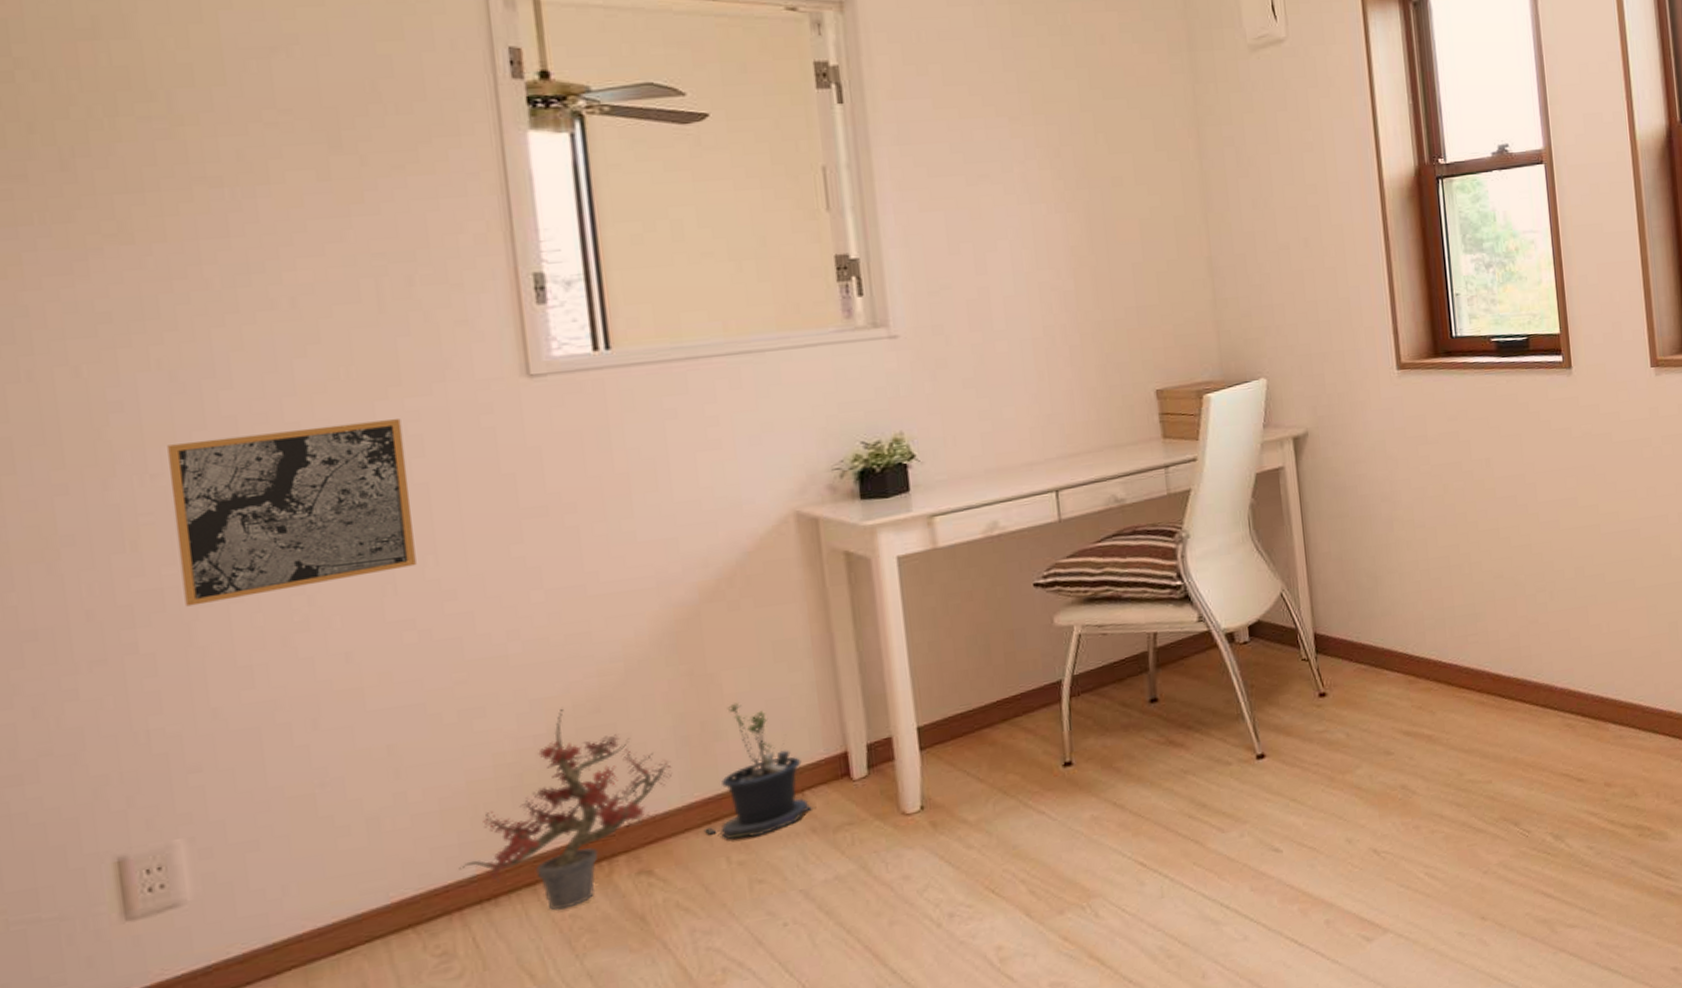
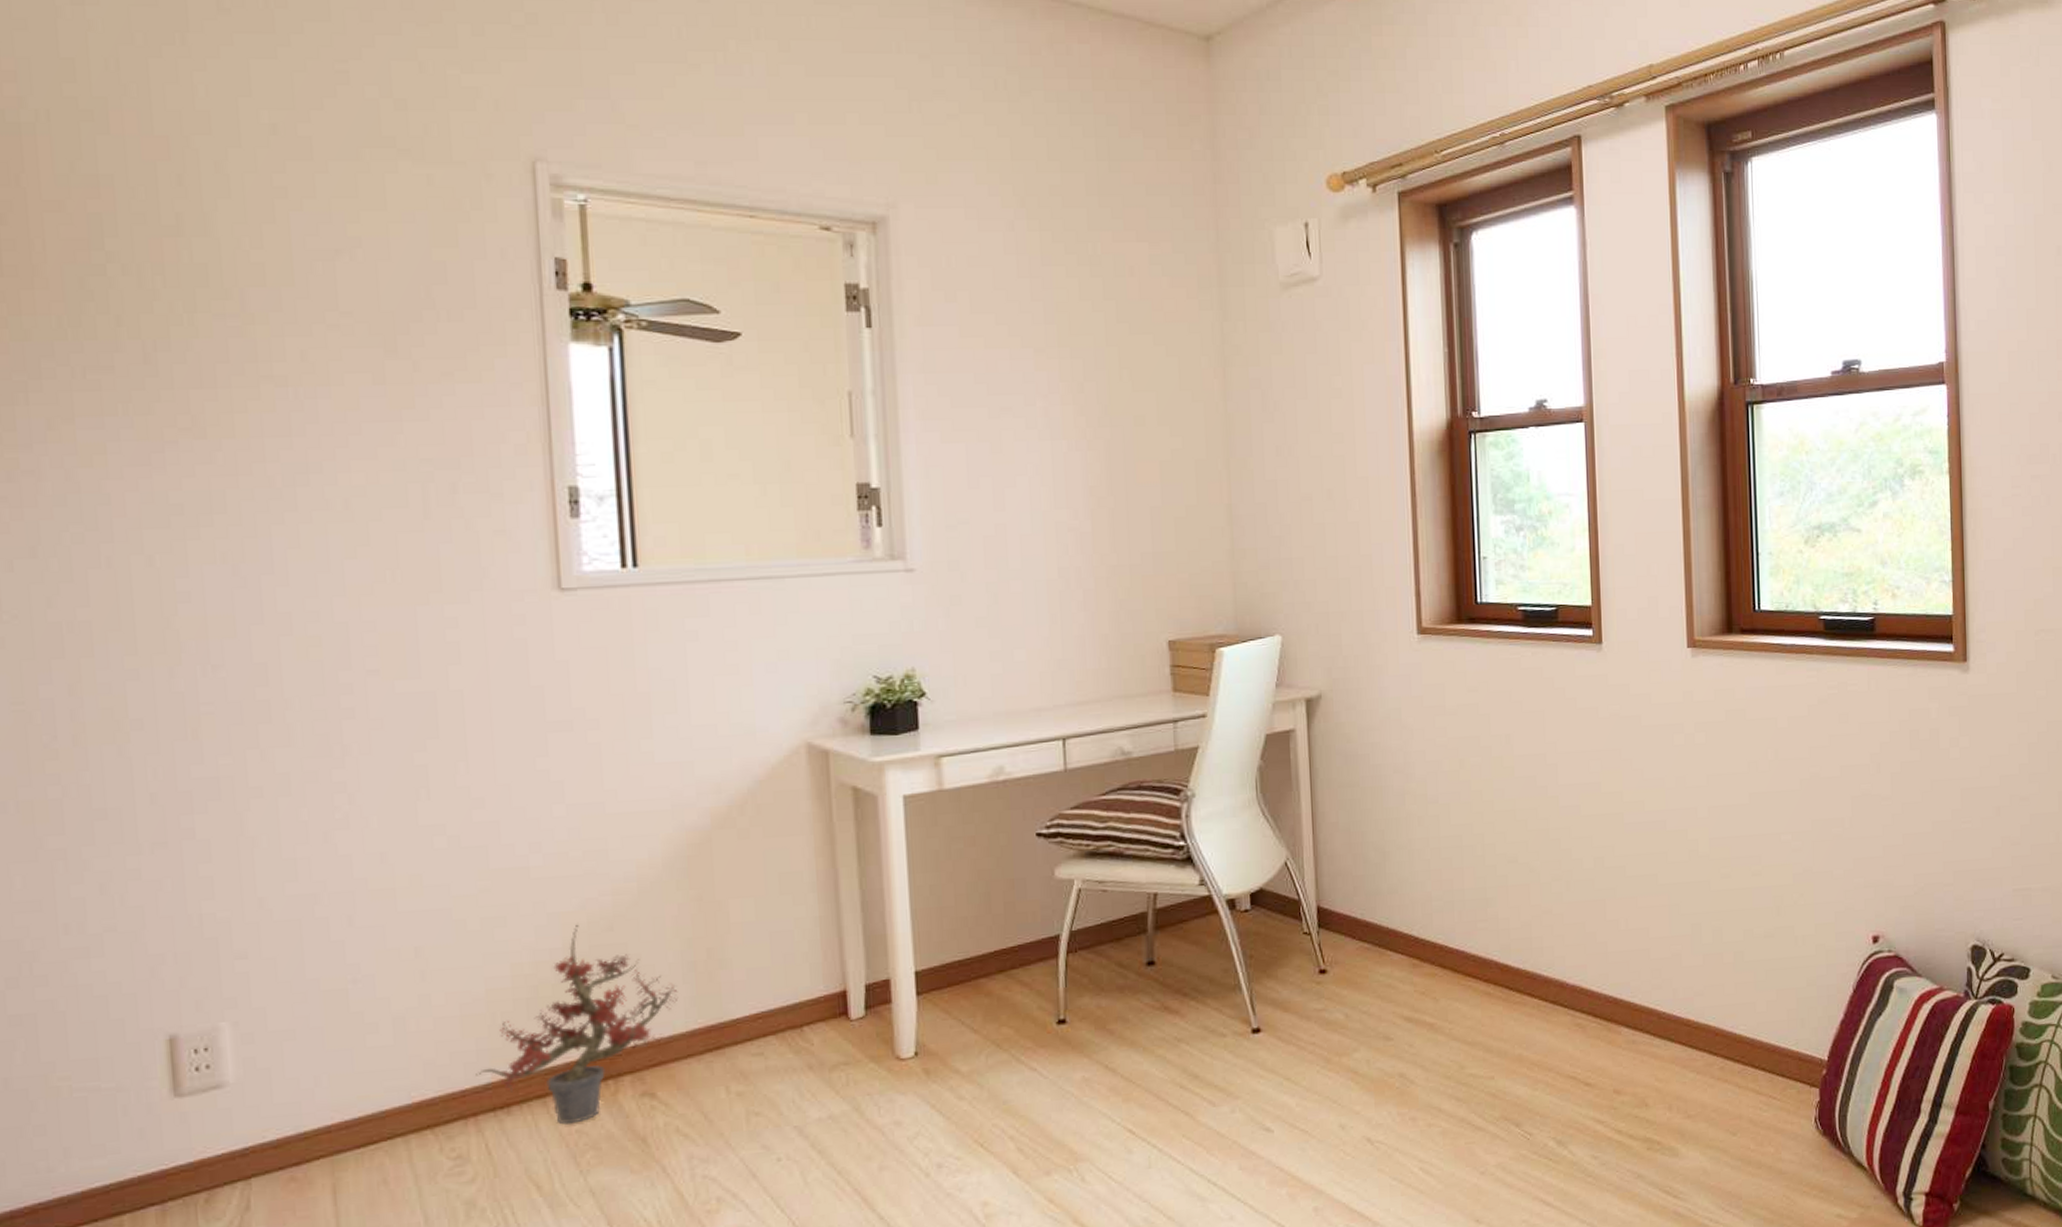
wall art: present [167,419,417,607] -> none [228,625,449,797]
potted plant: present [703,702,813,840] -> none [705,932,811,1070]

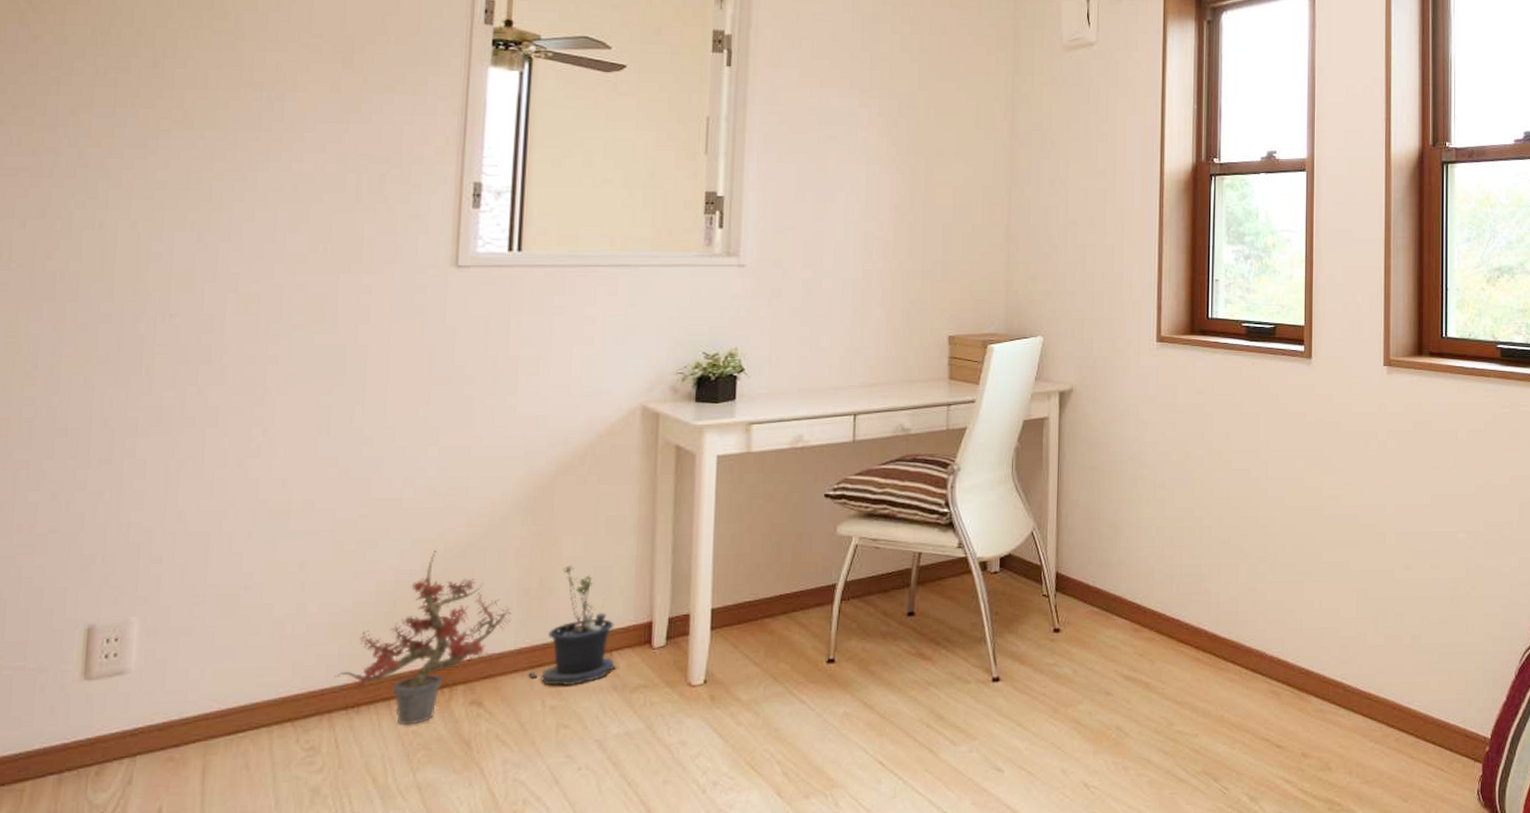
potted plant: none [705,932,811,1070] -> present [528,565,618,686]

